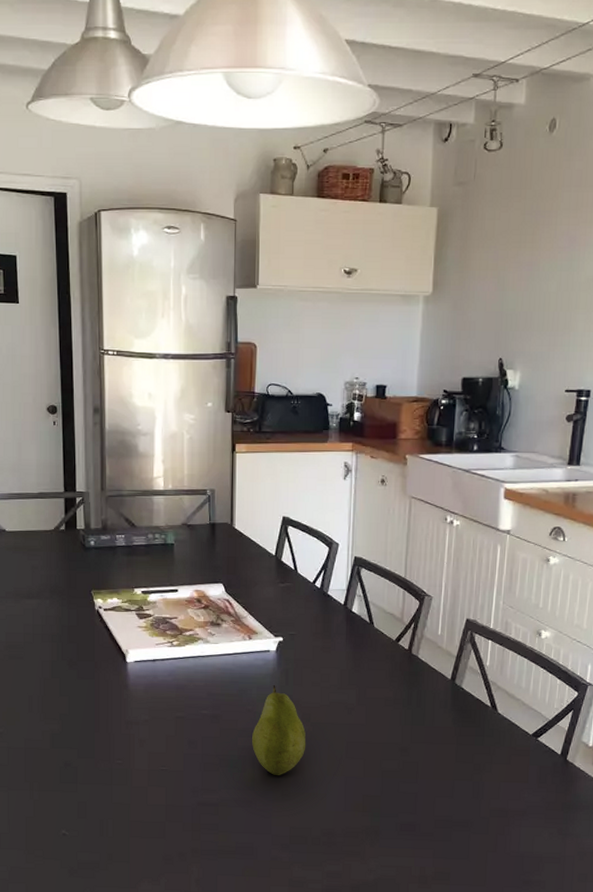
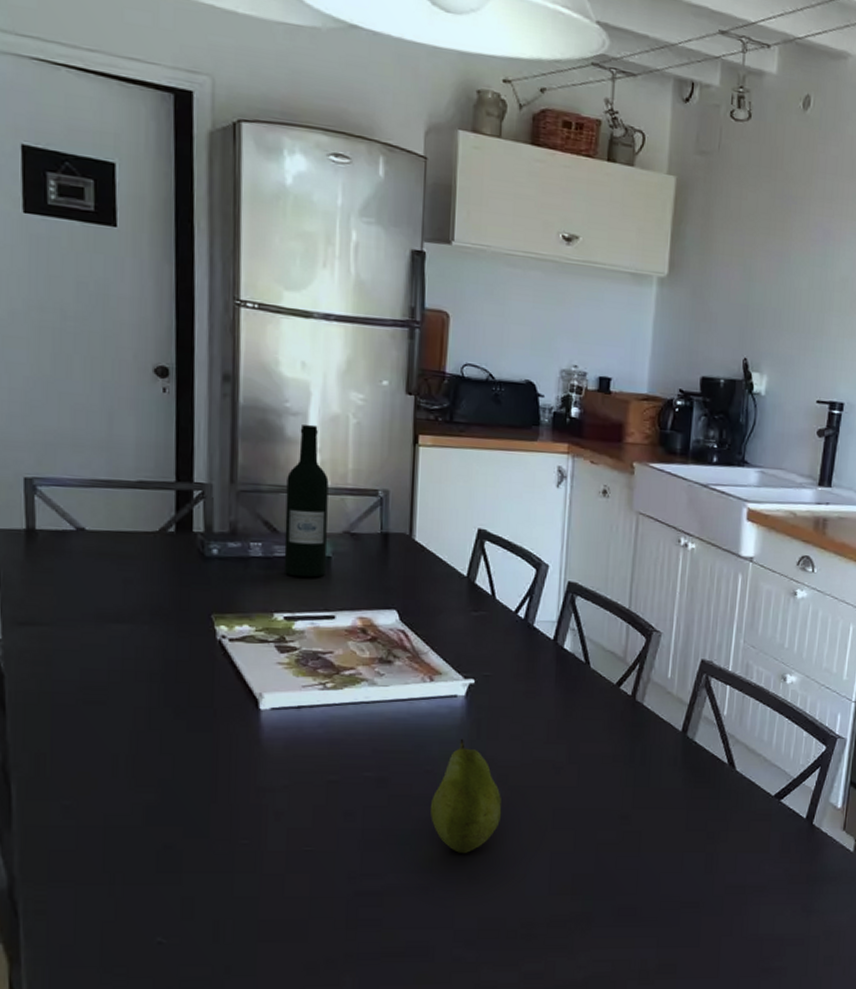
wine bottle: none [140,442,171,560] -> present [283,425,329,578]

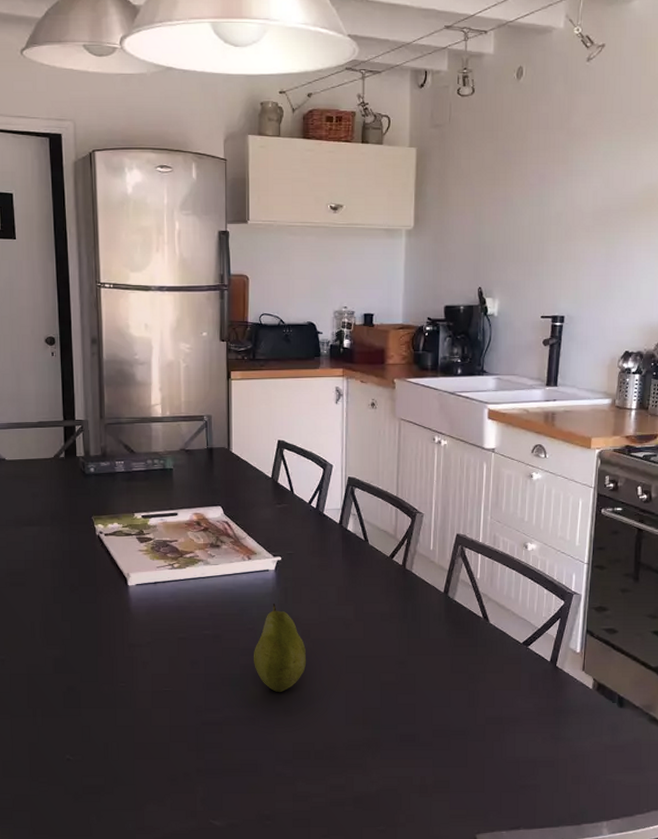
wine bottle: present [283,425,329,578] -> none [139,371,170,485]

